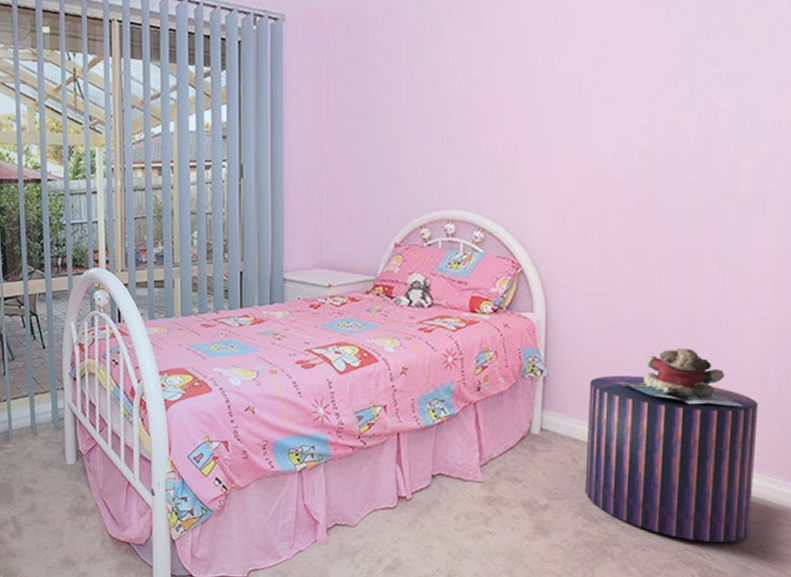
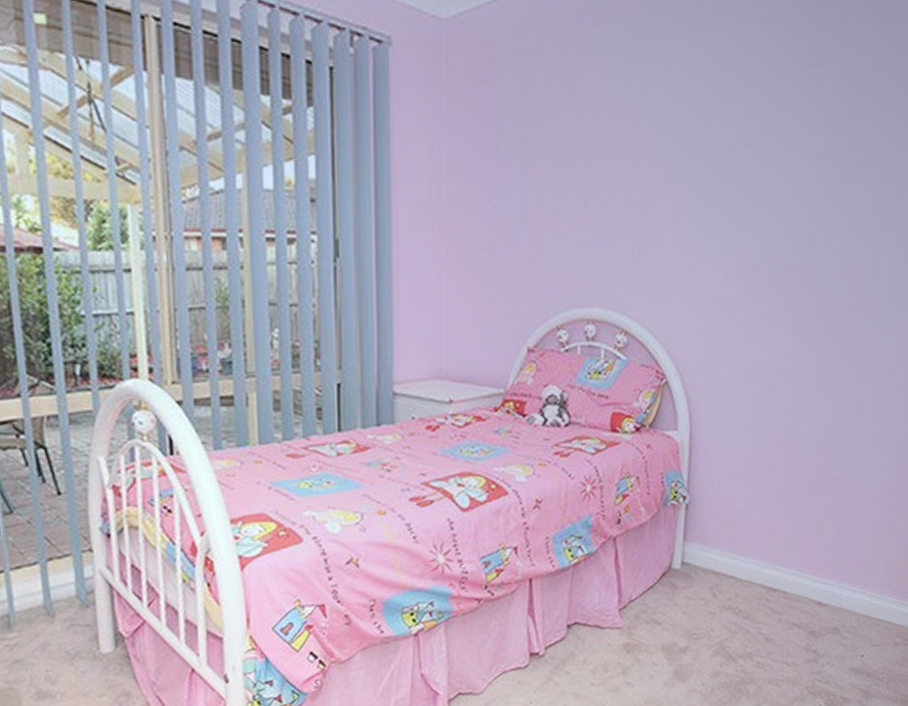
pouf: present [584,376,759,543] -> none [723,498,885,670]
teddy bear: present [616,348,743,407] -> none [757,466,871,527]

